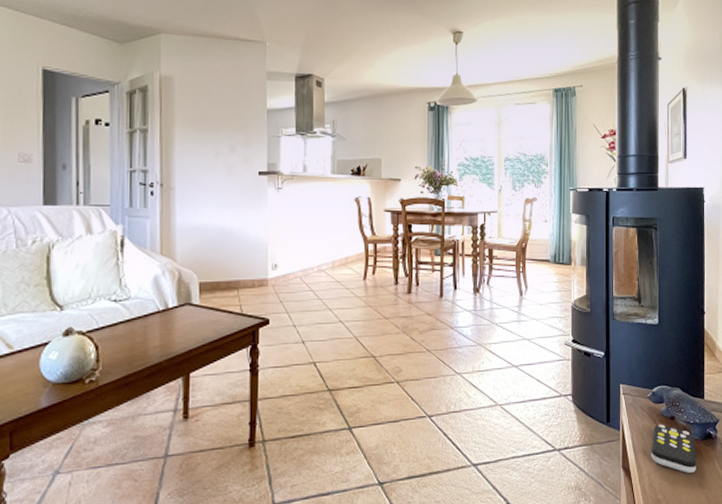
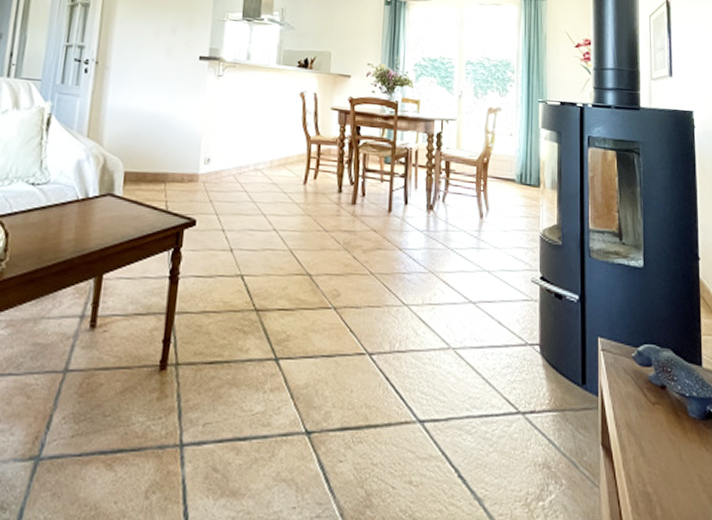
remote control: present [651,424,696,473] -> none [637,393,695,462]

